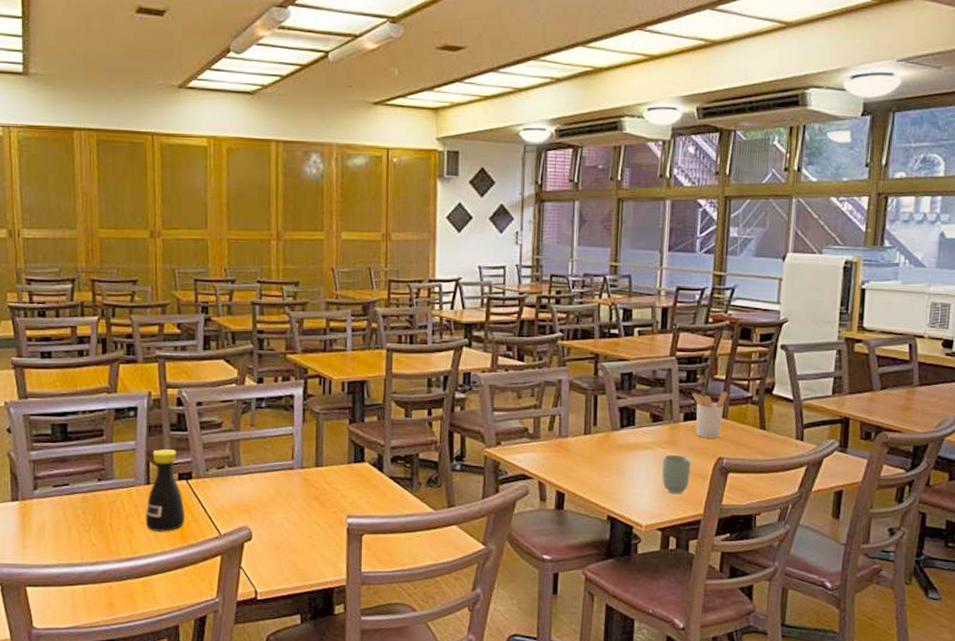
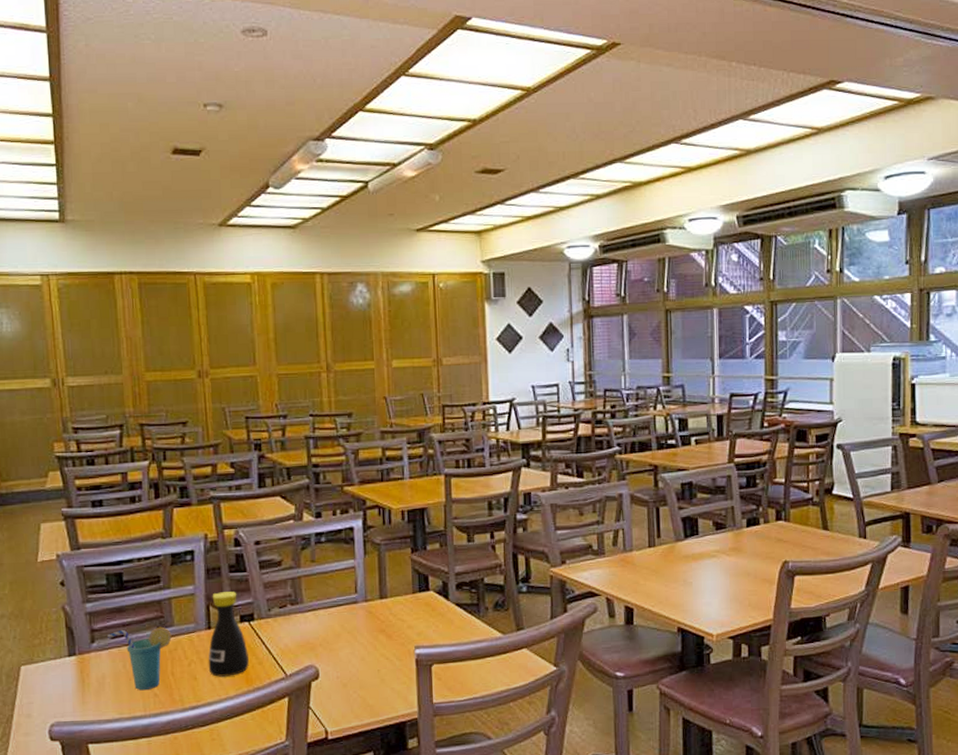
cup: none [50,478,112,539] -> present [108,626,172,691]
cup: present [662,454,691,493] -> none [729,561,757,600]
utensil holder: present [692,391,728,438] -> none [753,494,788,543]

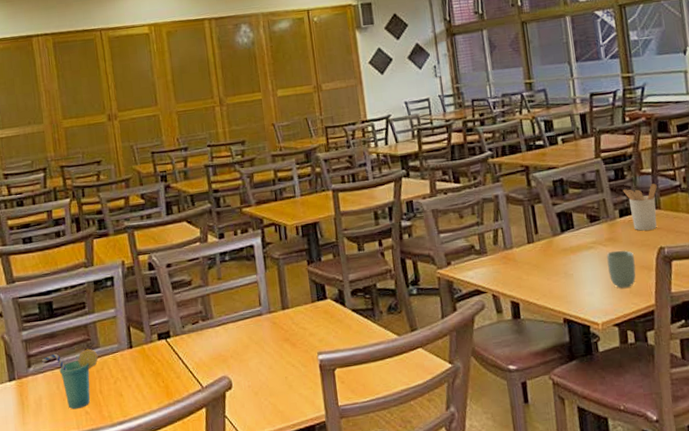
bottle: present [208,591,249,677] -> none [131,312,168,392]
cup: none [729,561,757,600] -> present [606,250,636,288]
utensil holder: none [753,494,788,543] -> present [622,183,657,231]

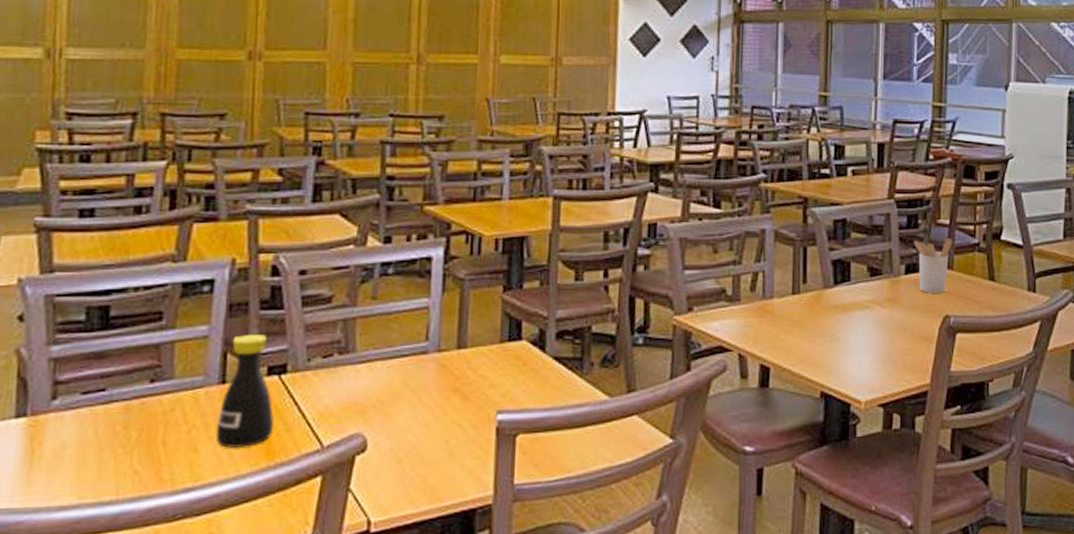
cup: present [42,348,98,410] -> none [77,379,169,466]
bottle: none [131,312,168,392] -> present [215,335,274,448]
cup: present [606,250,636,288] -> none [883,314,914,361]

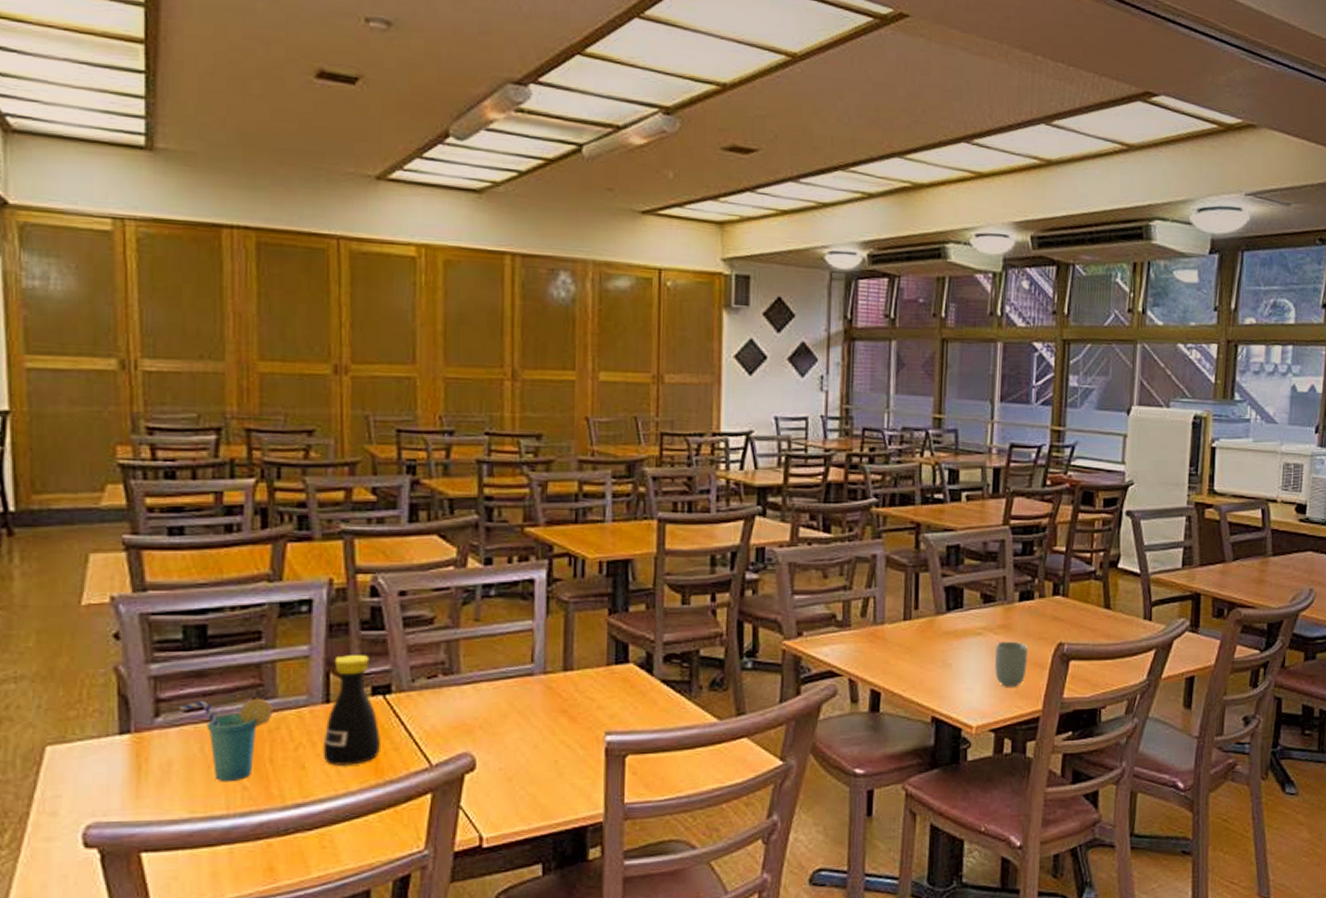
cup: none [77,379,169,466] -> present [180,698,273,782]
cup: none [883,314,914,361] -> present [995,641,1028,687]
utensil holder: present [913,238,953,293] -> none [1028,565,1069,621]

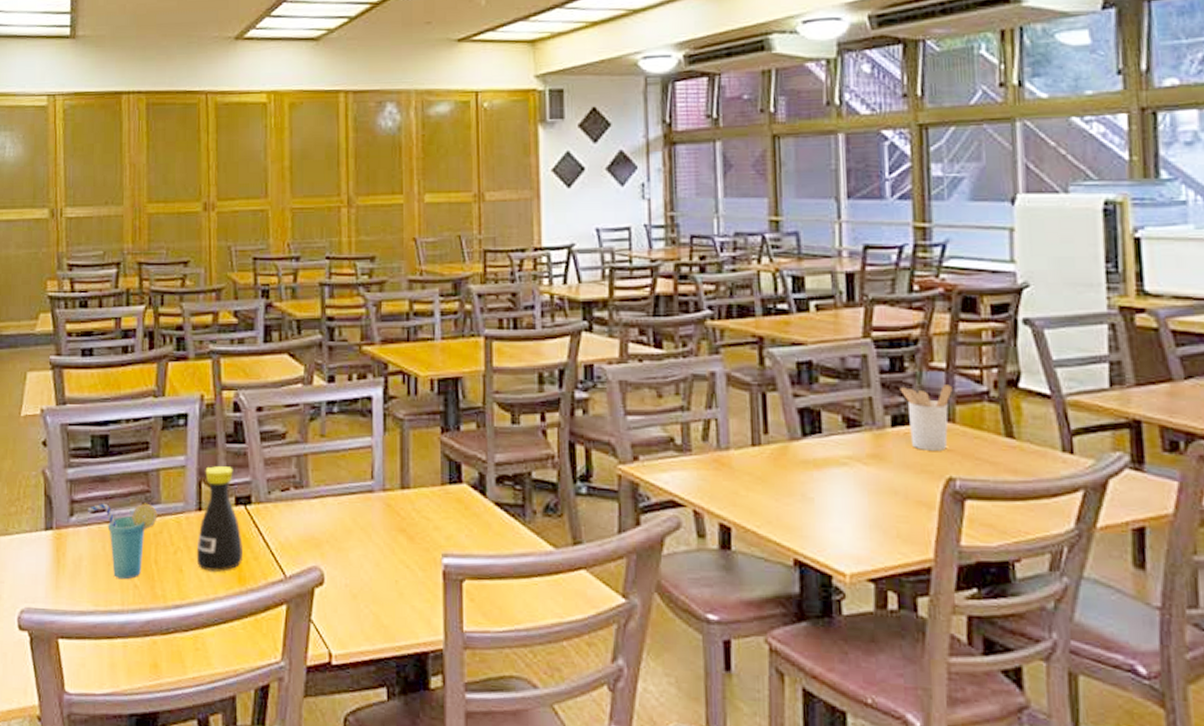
cup: present [995,641,1028,687] -> none [867,473,909,529]
utensil holder: none [1028,565,1069,621] -> present [899,385,952,451]

